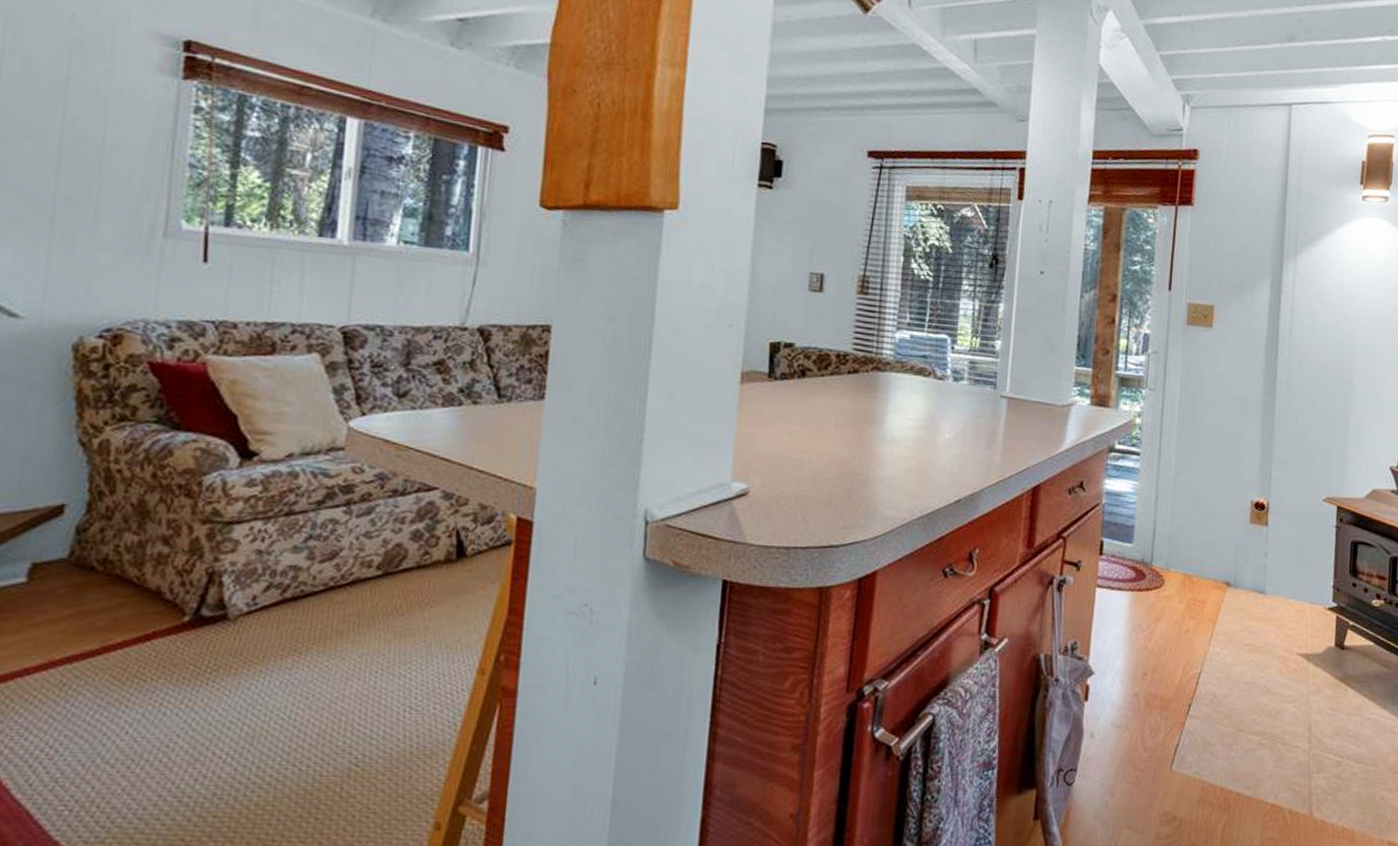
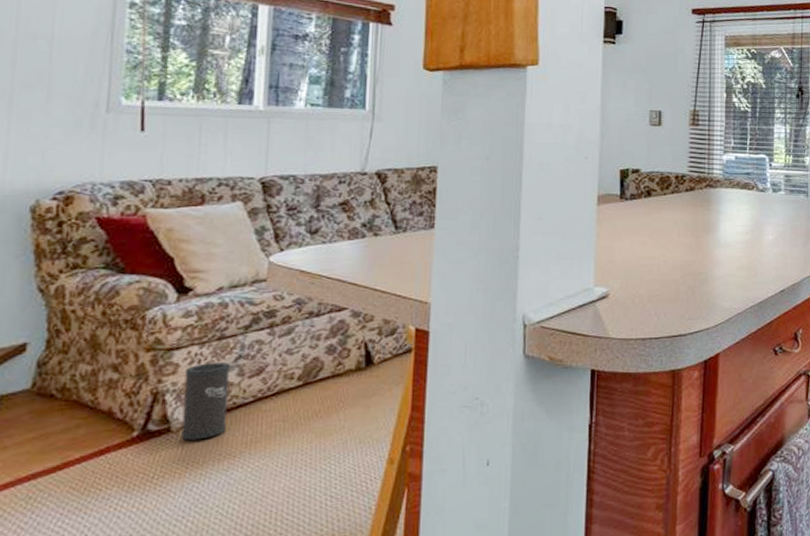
speaker: none [239,542,298,631] -> present [181,363,230,441]

